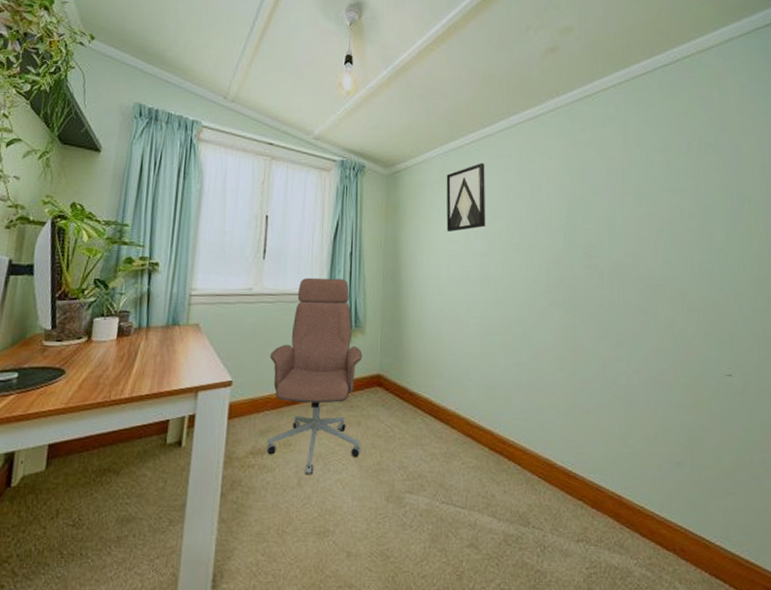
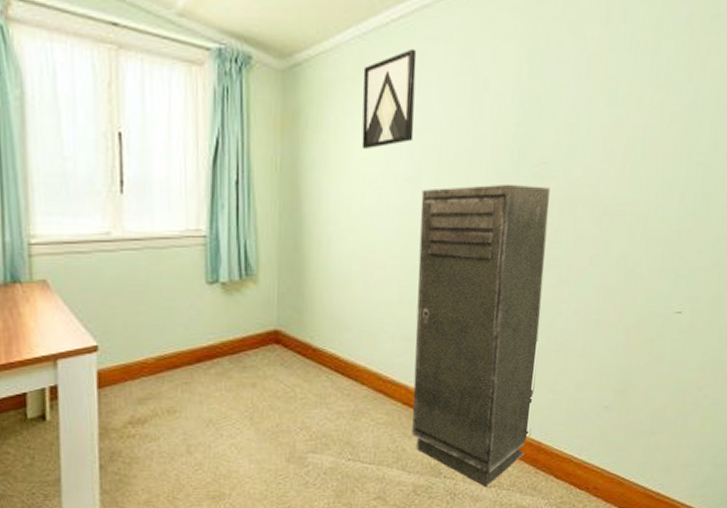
office chair: present [266,277,363,475] -> none [141,215,258,442]
storage cabinet: none [495,261,611,540] -> present [412,183,550,486]

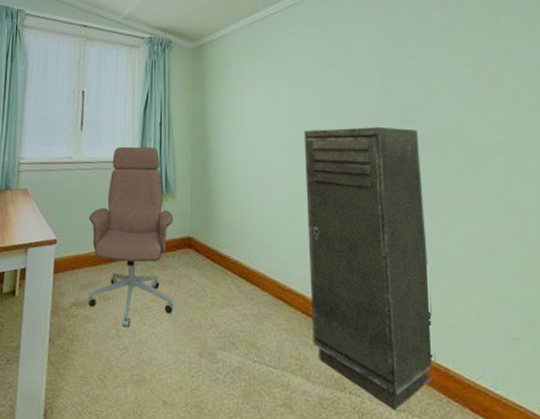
office chair: none [141,215,258,442] -> present [88,146,175,328]
wall art: present [361,48,417,150] -> none [251,31,294,101]

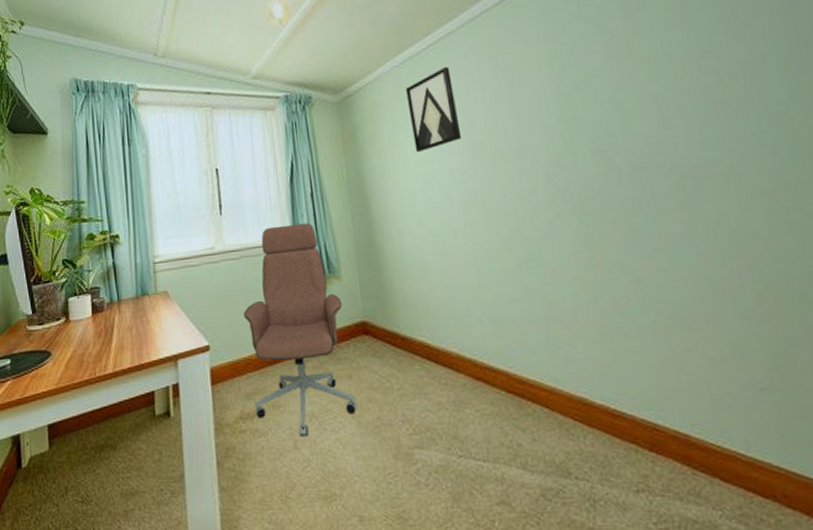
wall art: none [251,31,294,101] -> present [405,66,462,153]
storage cabinet: present [304,126,436,410] -> none [480,160,672,491]

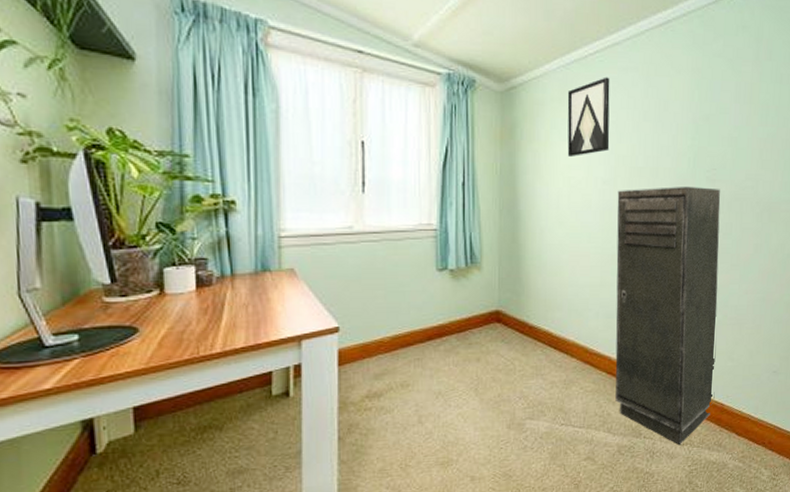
office chair: present [243,223,358,437] -> none [379,212,482,413]
storage cabinet: none [480,160,672,491] -> present [615,186,721,444]

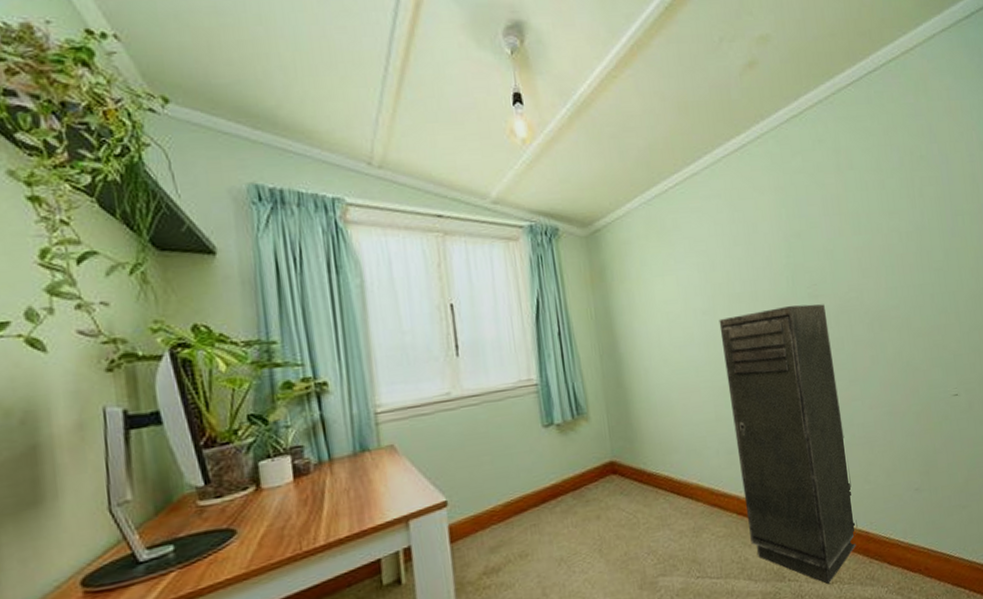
wall art: present [567,77,610,158] -> none [652,207,704,293]

